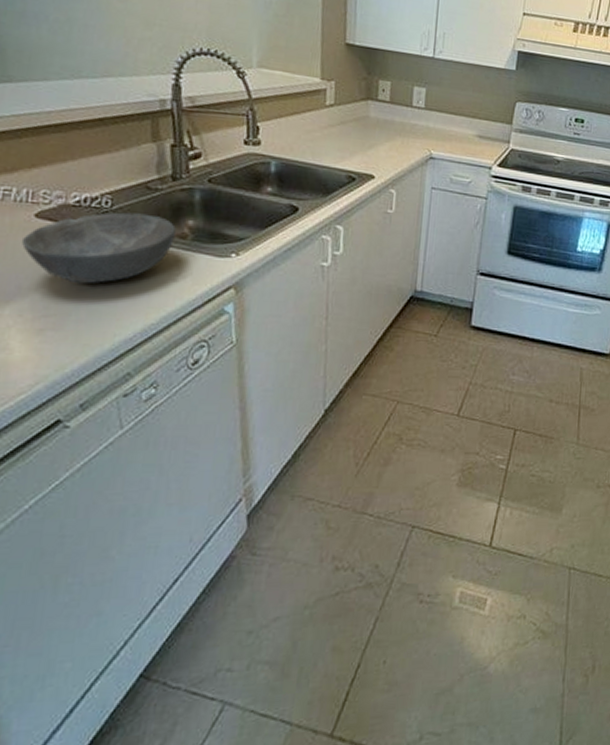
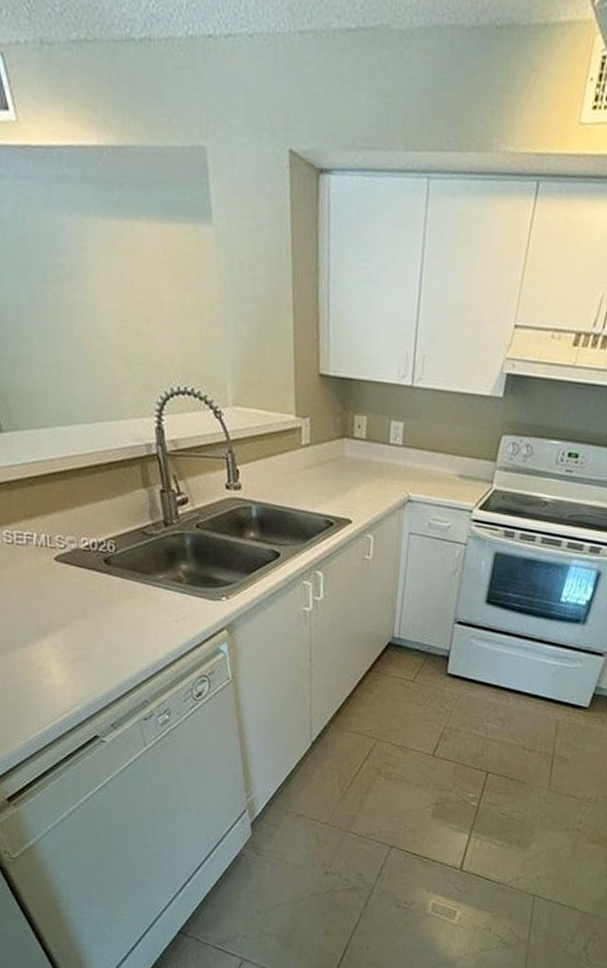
bowl: present [21,212,176,284] -> none [47,556,172,622]

